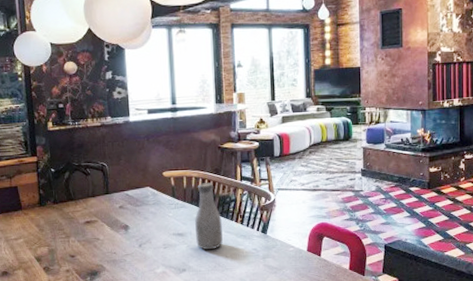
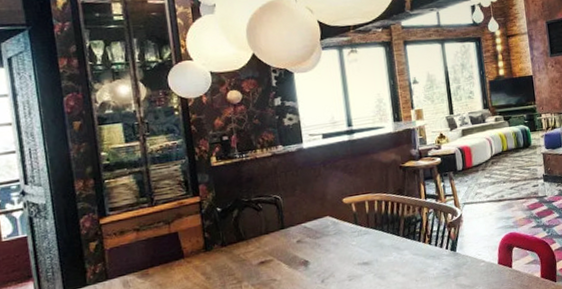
bottle: present [195,182,223,250] -> none [380,204,412,277]

